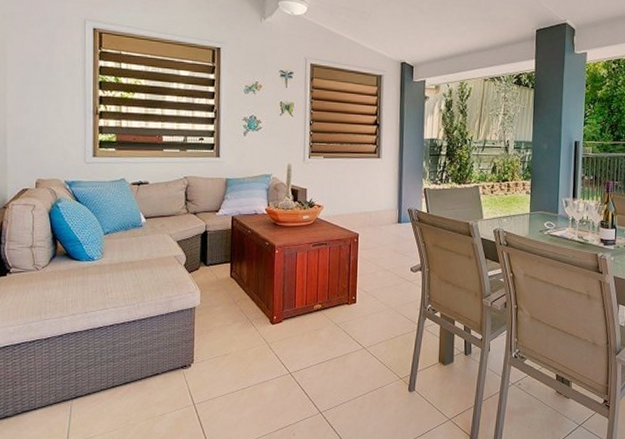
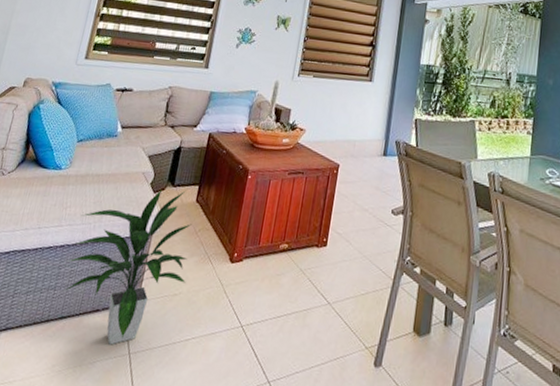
indoor plant: none [119,268,234,400] -> present [63,190,192,345]

